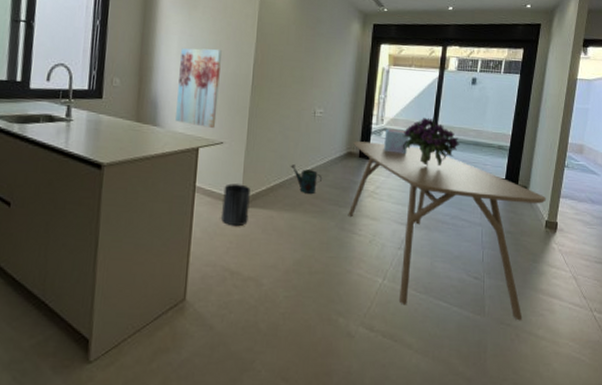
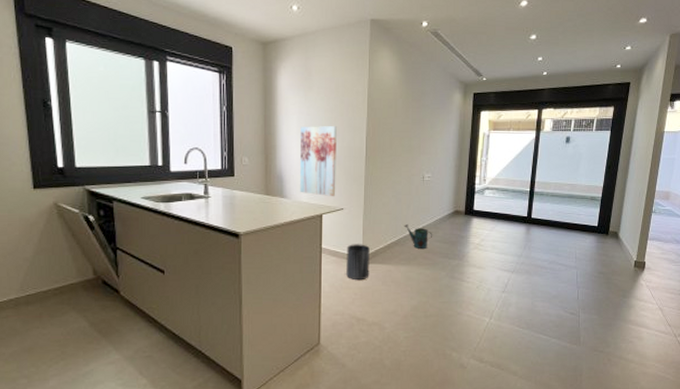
dining table: present [348,141,547,321] -> none [457,200,636,348]
decorative box: present [384,128,409,154] -> none [487,188,509,209]
bouquet: present [402,118,461,167] -> none [503,176,556,219]

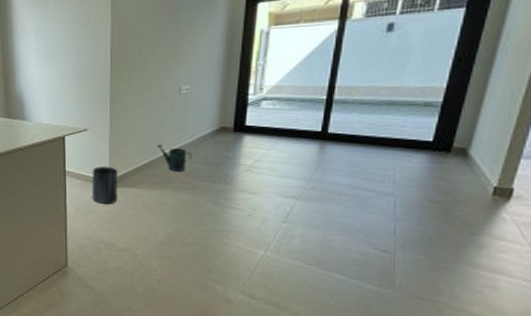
wall art: present [300,125,337,197] -> none [39,39,79,118]

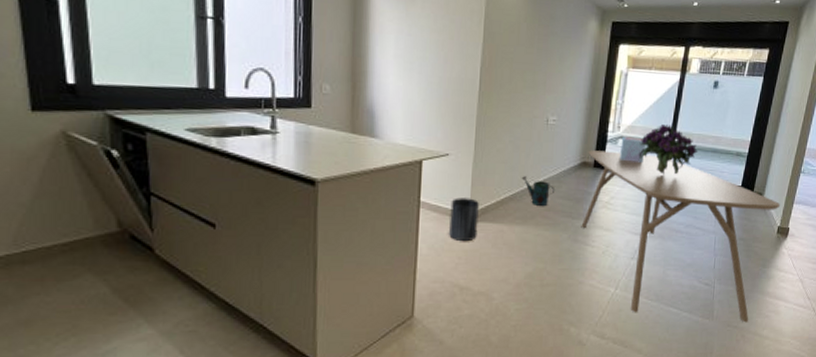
dining table: none [222,114,498,297] -> present [581,150,781,323]
decorative box: none [264,97,296,123] -> present [620,136,646,163]
bouquet: none [287,80,368,134] -> present [638,125,699,175]

